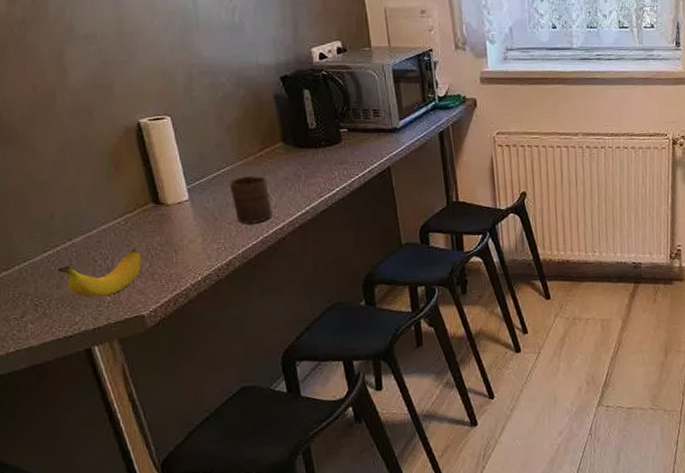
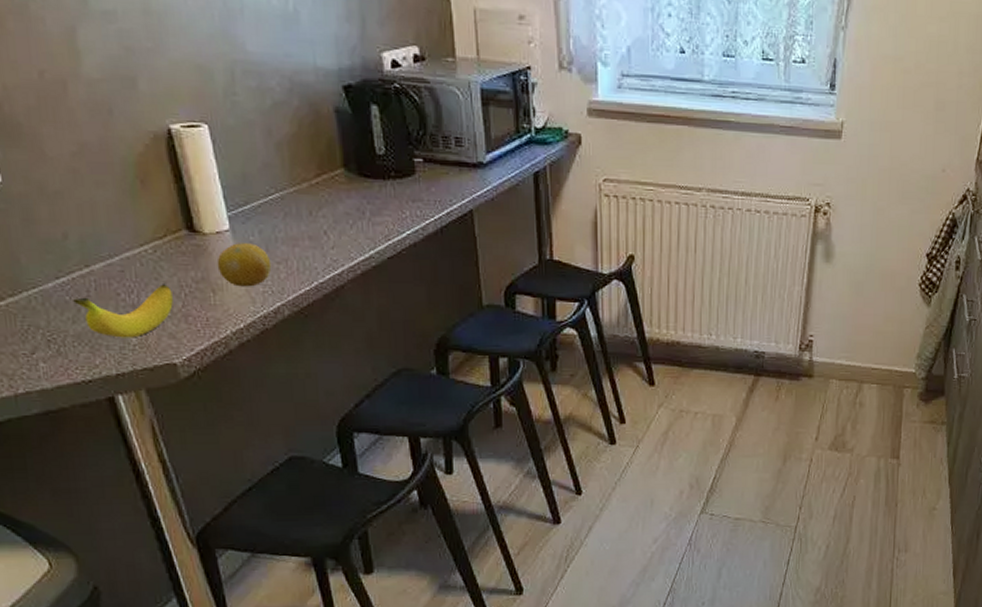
fruit: none [178,209,224,246] -> present [216,243,272,287]
cup: present [229,176,273,224] -> none [278,207,330,265]

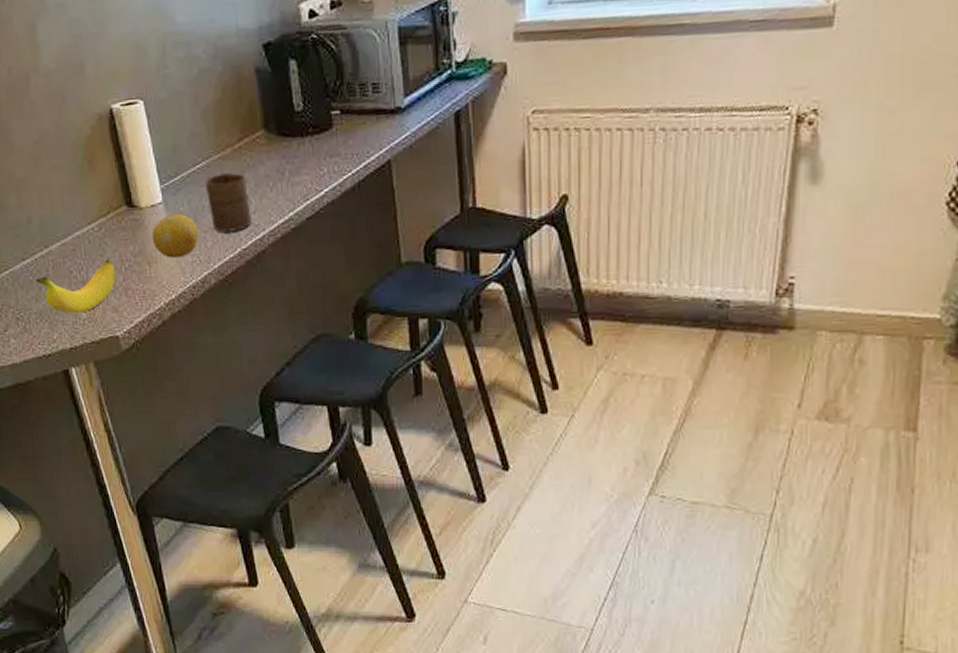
cup: none [278,207,330,265] -> present [204,173,252,232]

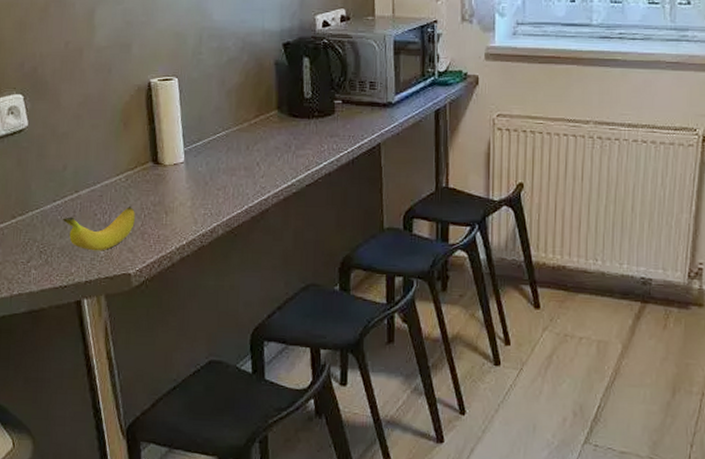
fruit: present [151,214,199,258] -> none [171,173,213,210]
cup: present [204,173,252,232] -> none [222,143,260,191]

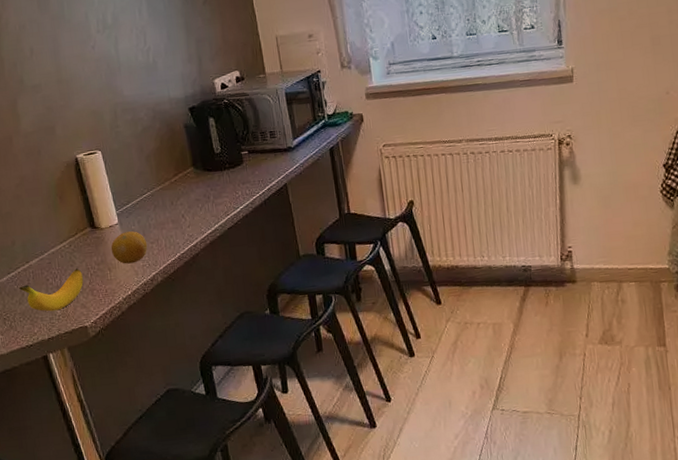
fruit: none [171,173,213,210] -> present [111,231,148,264]

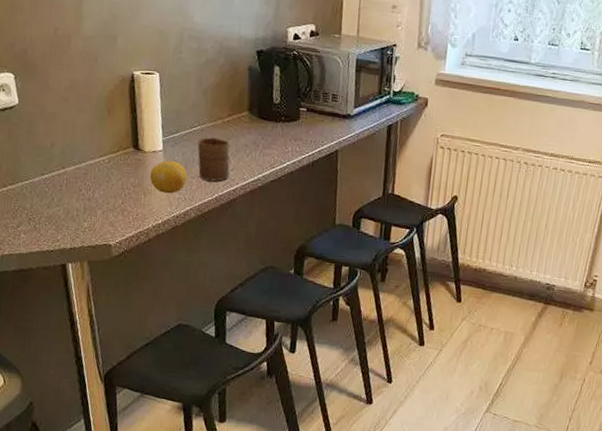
banana: present [18,268,83,312] -> none [49,185,117,223]
cup: none [150,199,187,243] -> present [197,137,230,182]

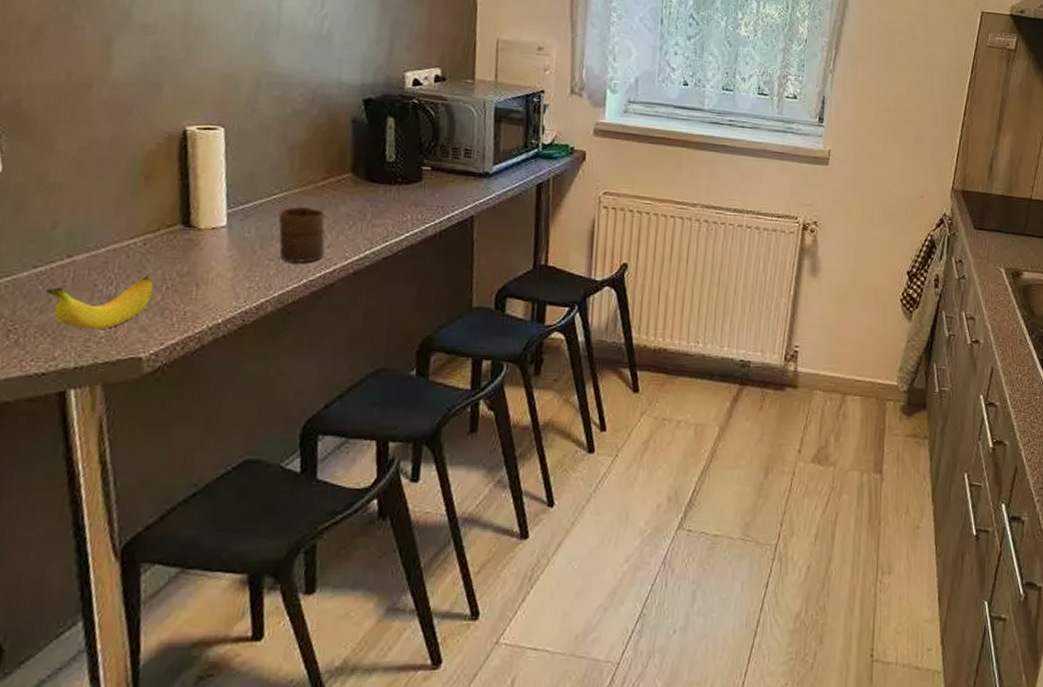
banana: none [49,185,117,223] -> present [44,276,154,330]
fruit: present [149,160,188,194] -> none [206,239,263,282]

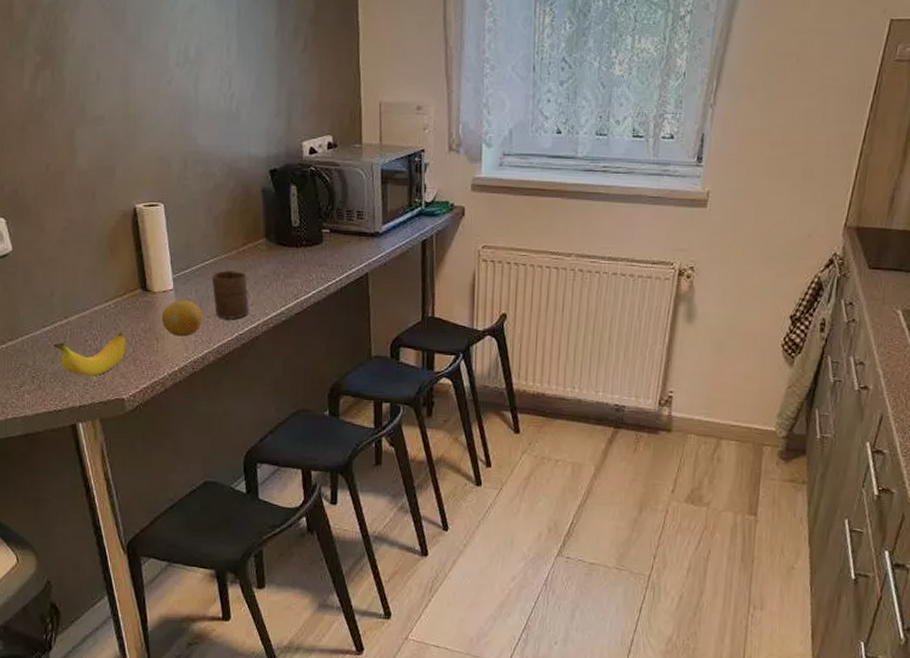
fruit: none [206,239,263,282] -> present [161,300,203,337]

